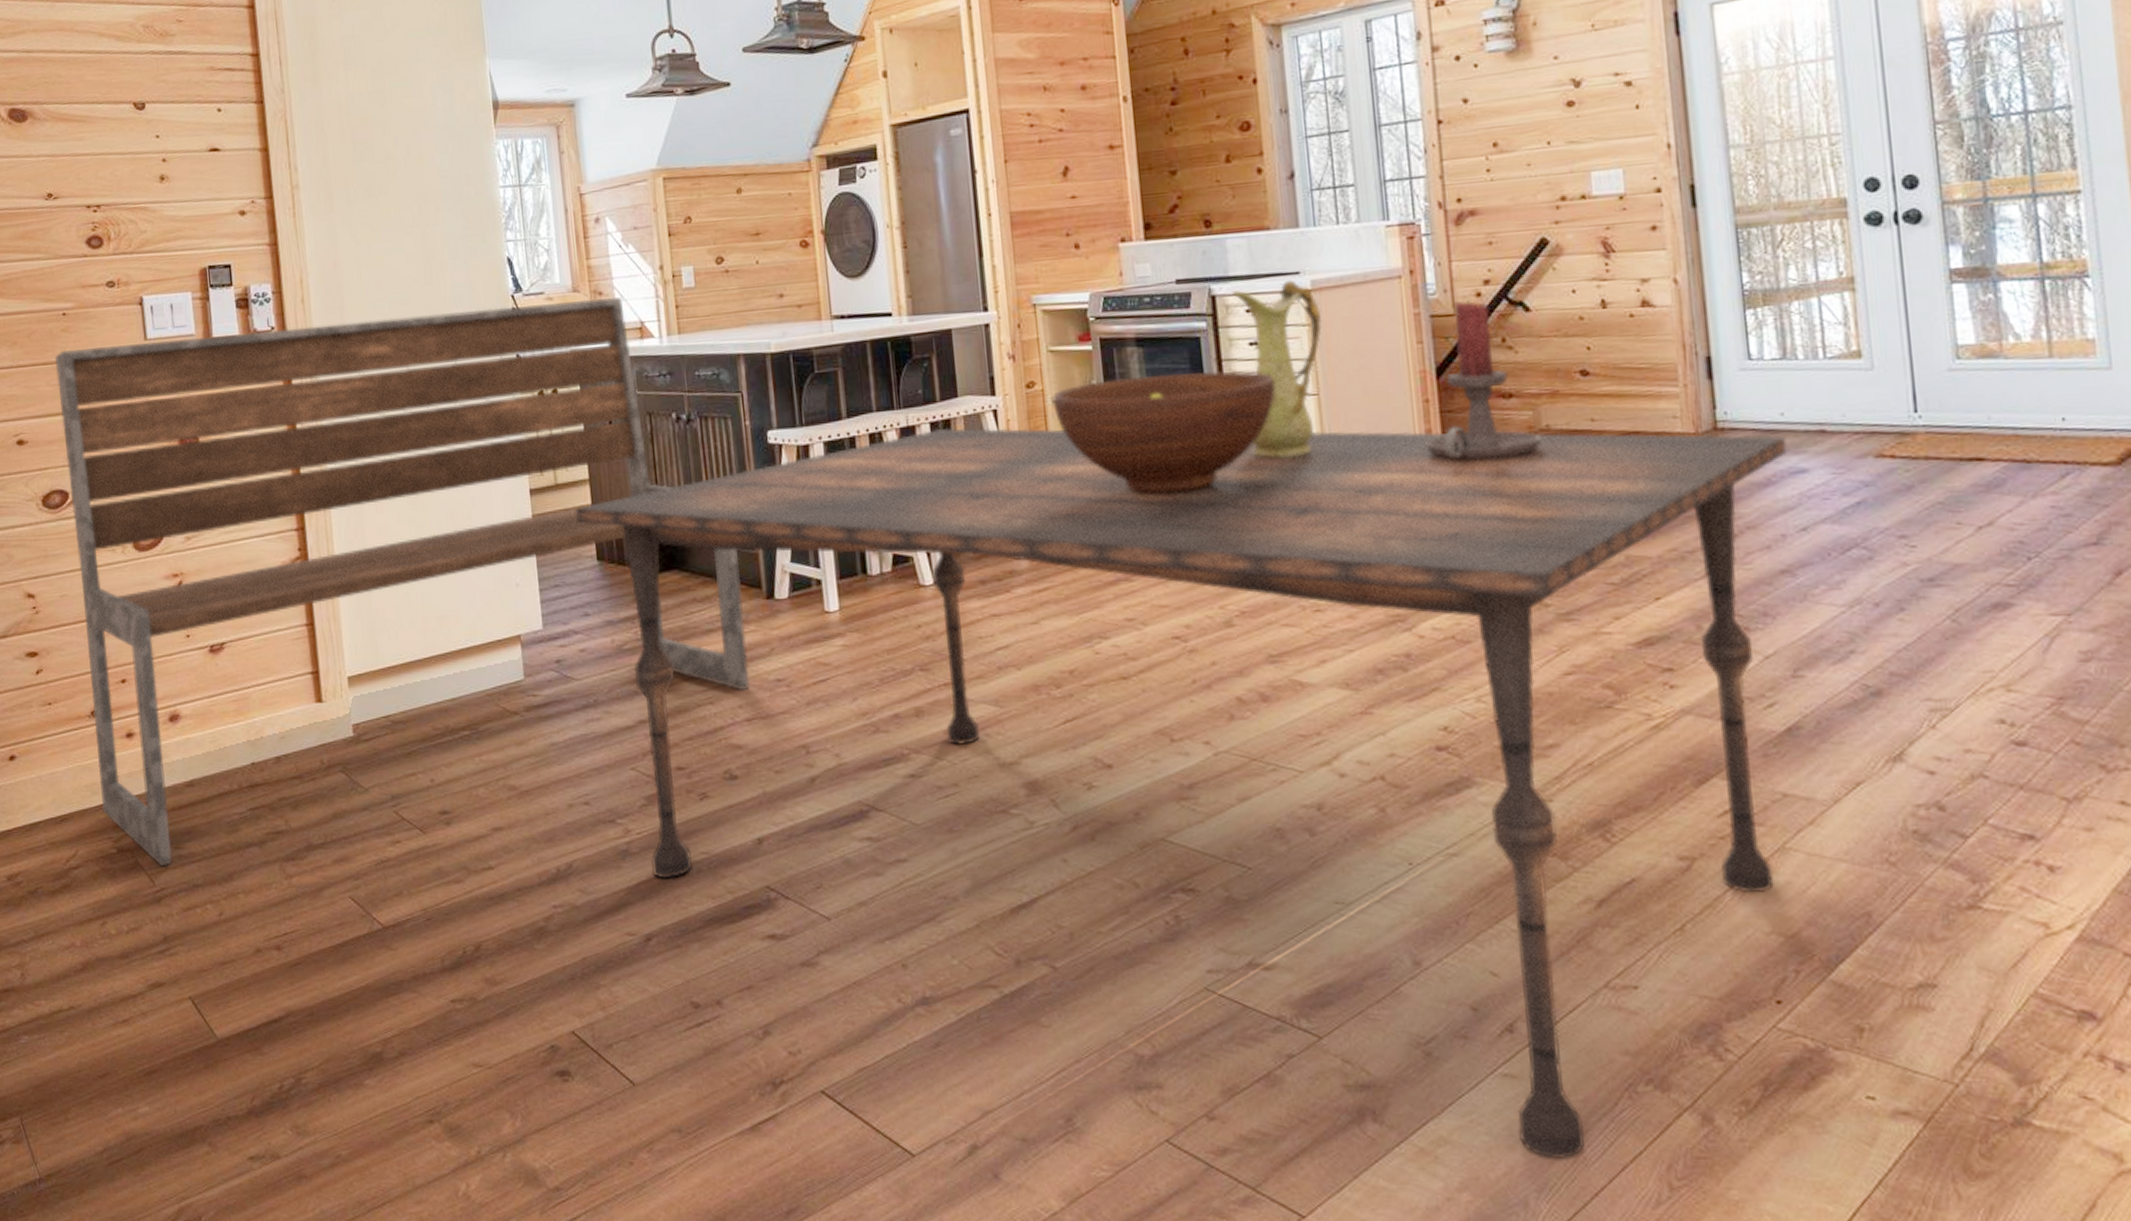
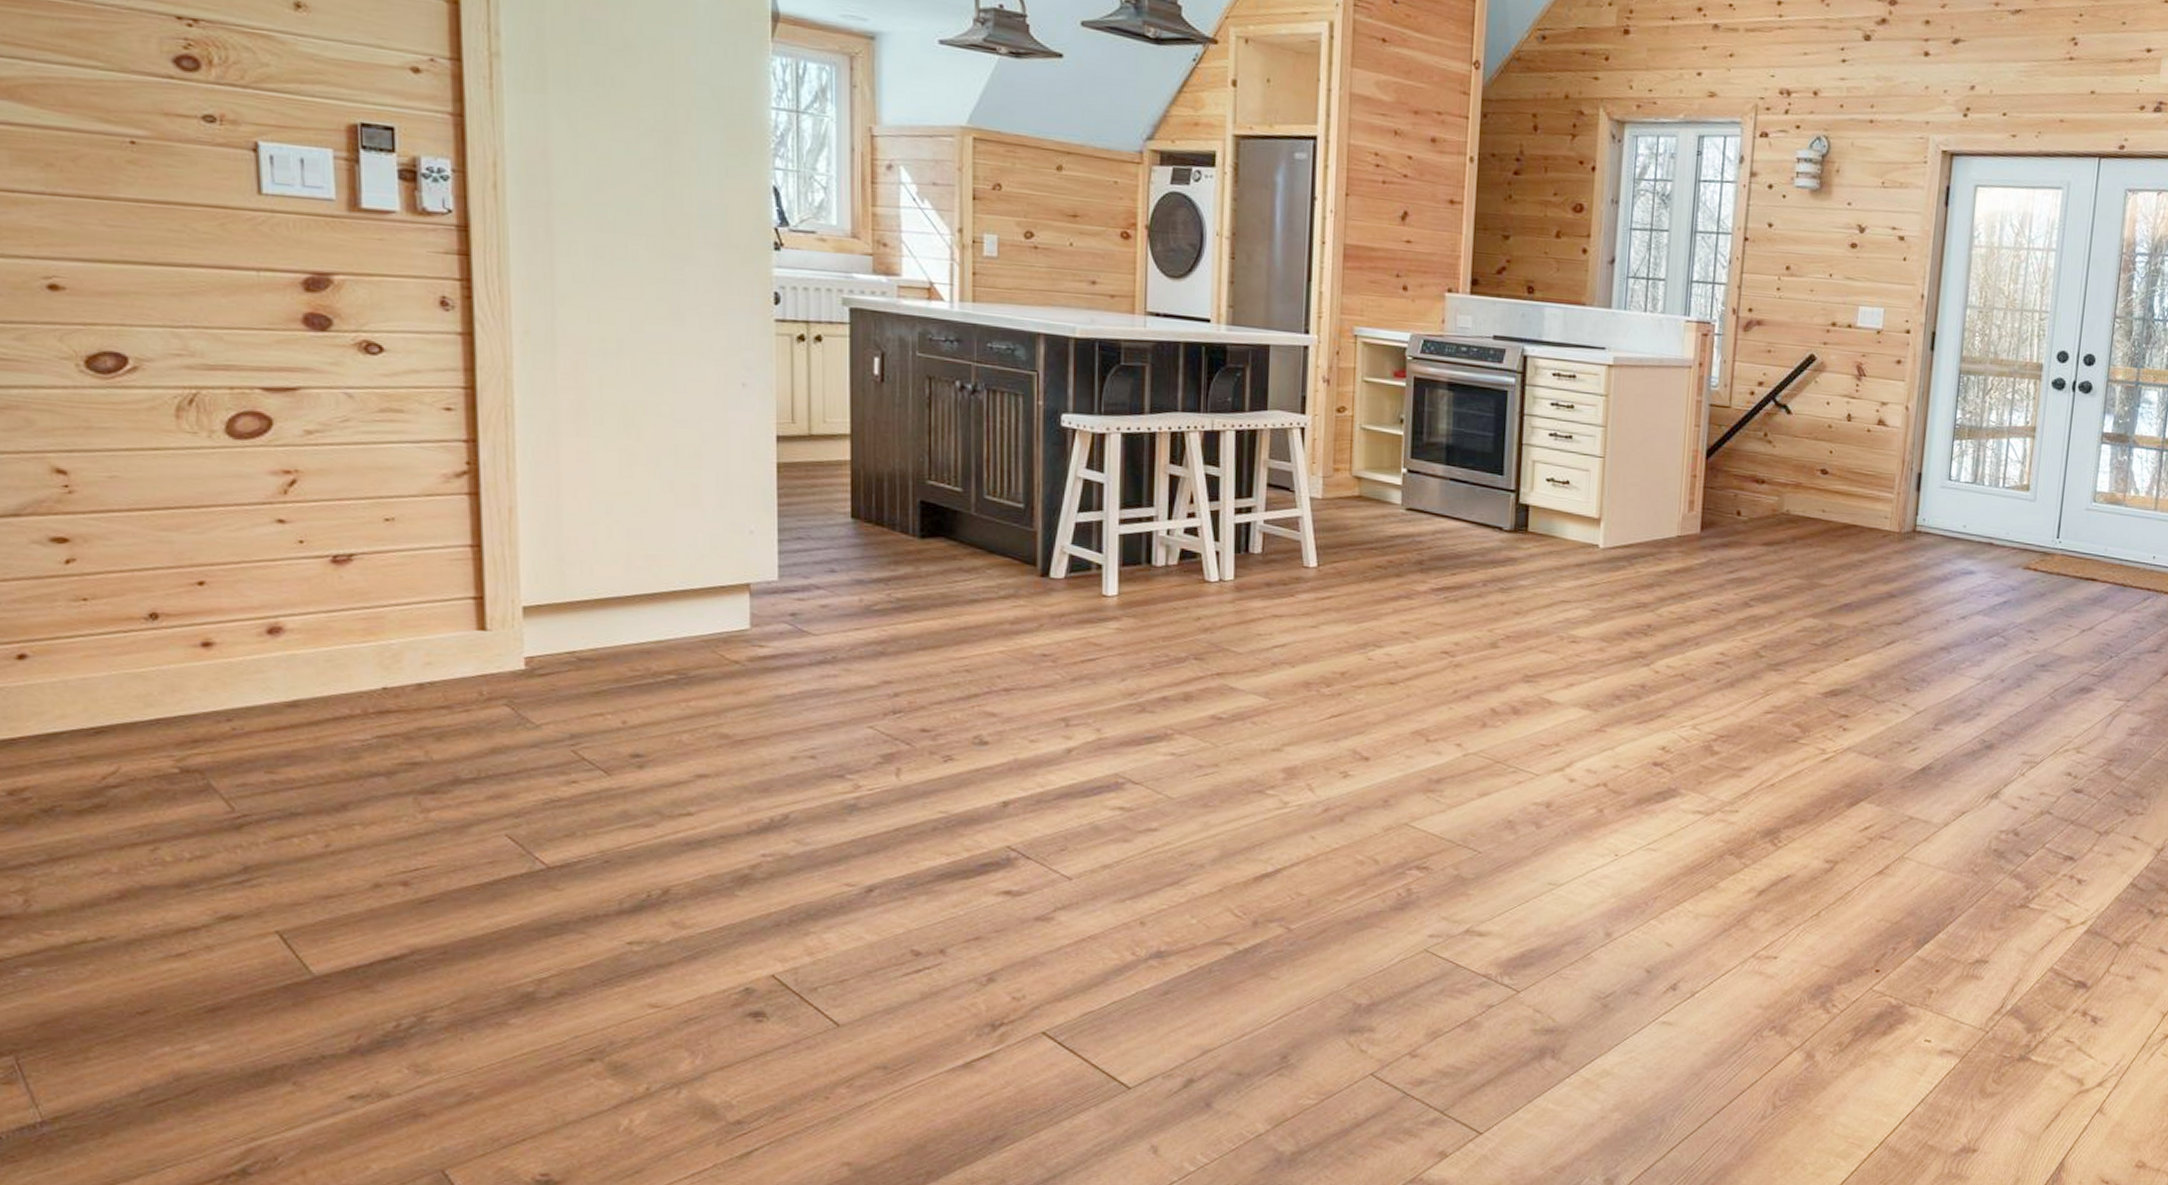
bench: present [55,297,750,867] -> none [114,185,1015,792]
dining table: present [575,428,1788,1160] -> none [831,436,1964,1087]
fruit bowl: present [1052,370,1275,494] -> none [1360,415,1568,526]
pitcher: present [1231,279,1322,458] -> none [1540,353,1618,508]
candle holder: present [1426,300,1542,461] -> none [1687,395,1782,534]

